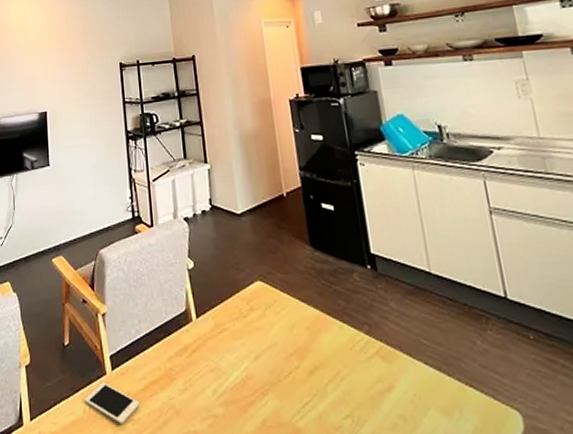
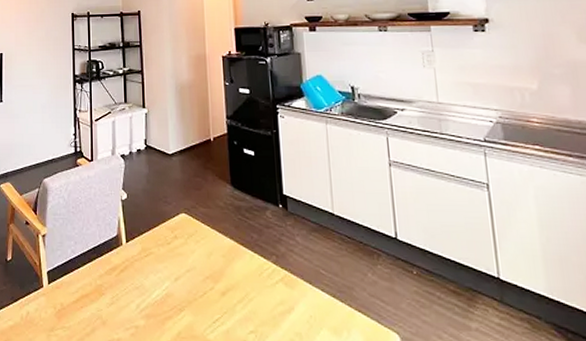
cell phone: present [84,383,140,425] -> none [22,294,72,331]

